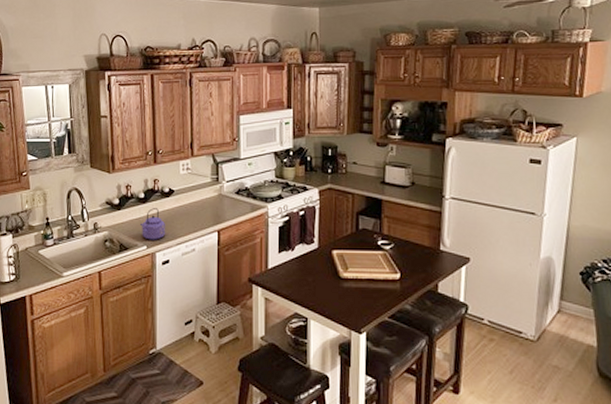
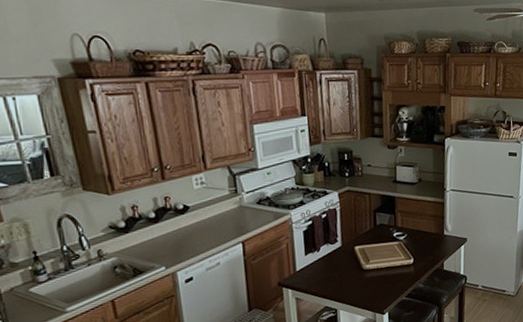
kettle: present [140,208,166,240] -> none [155,226,186,260]

